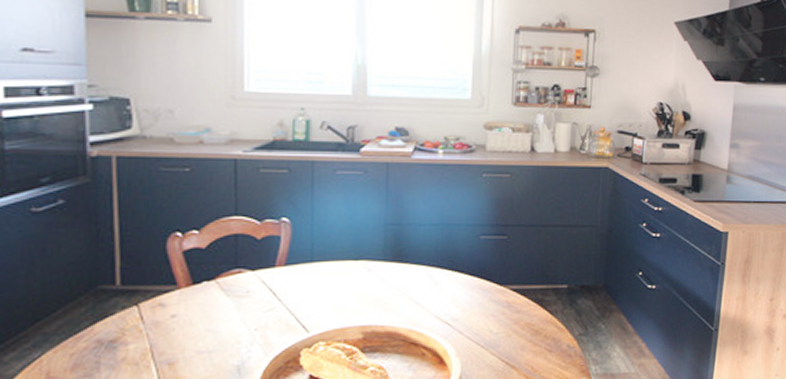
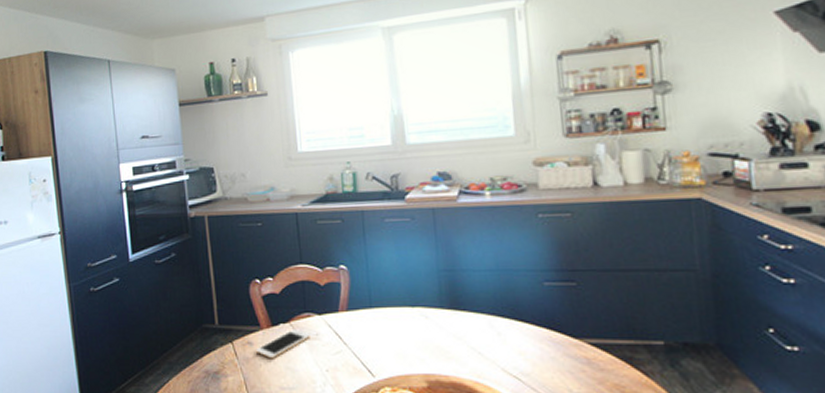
cell phone: none [168,287,240,321] -> present [255,330,310,359]

